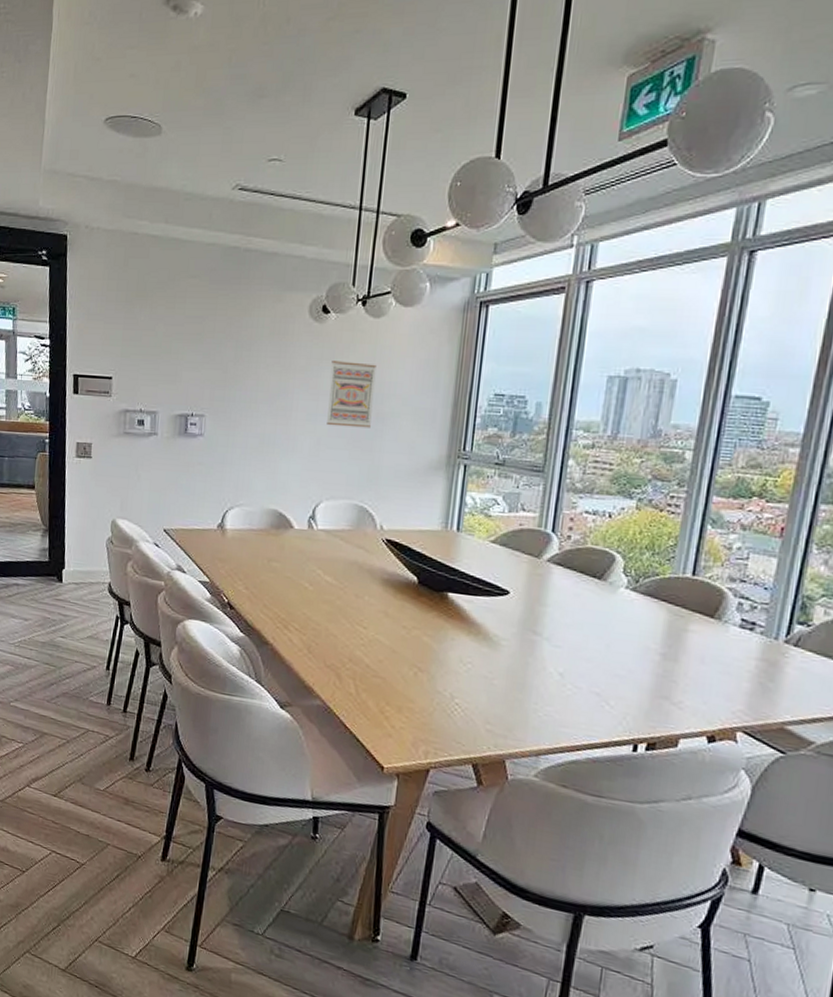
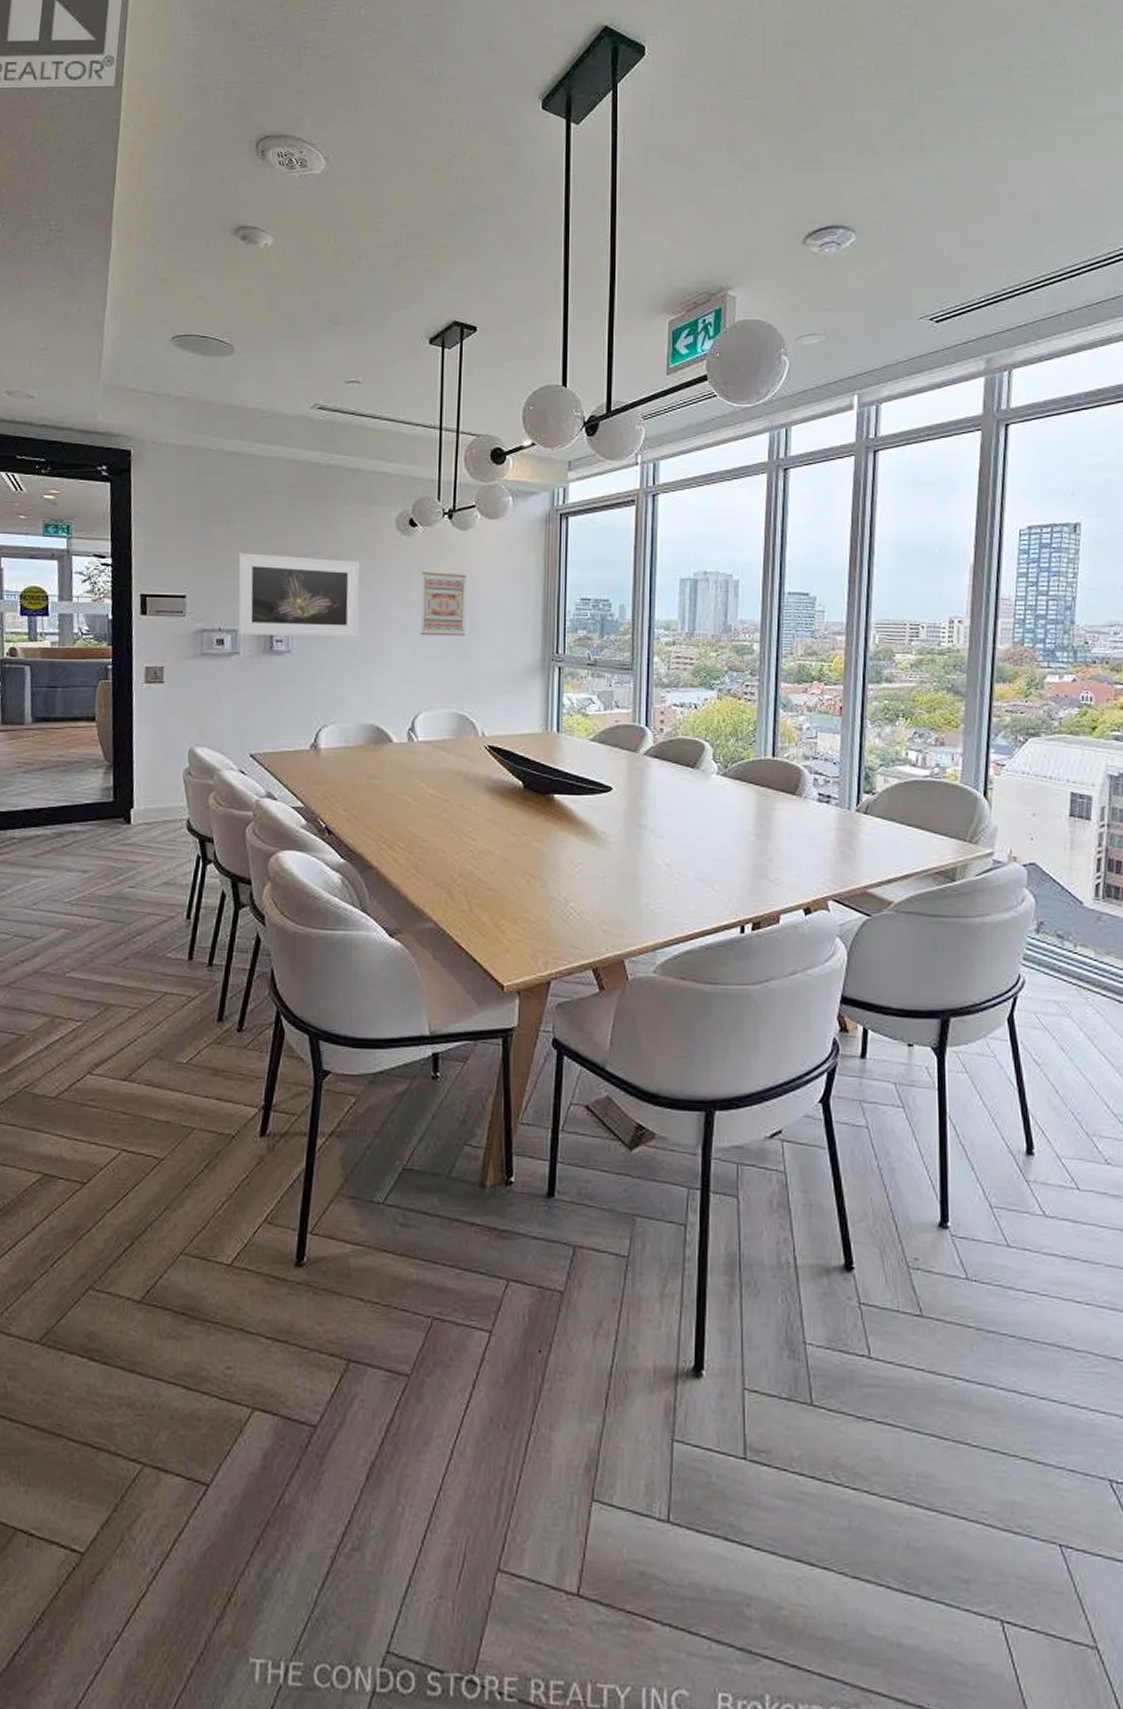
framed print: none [156,337,272,425] -> present [237,553,360,638]

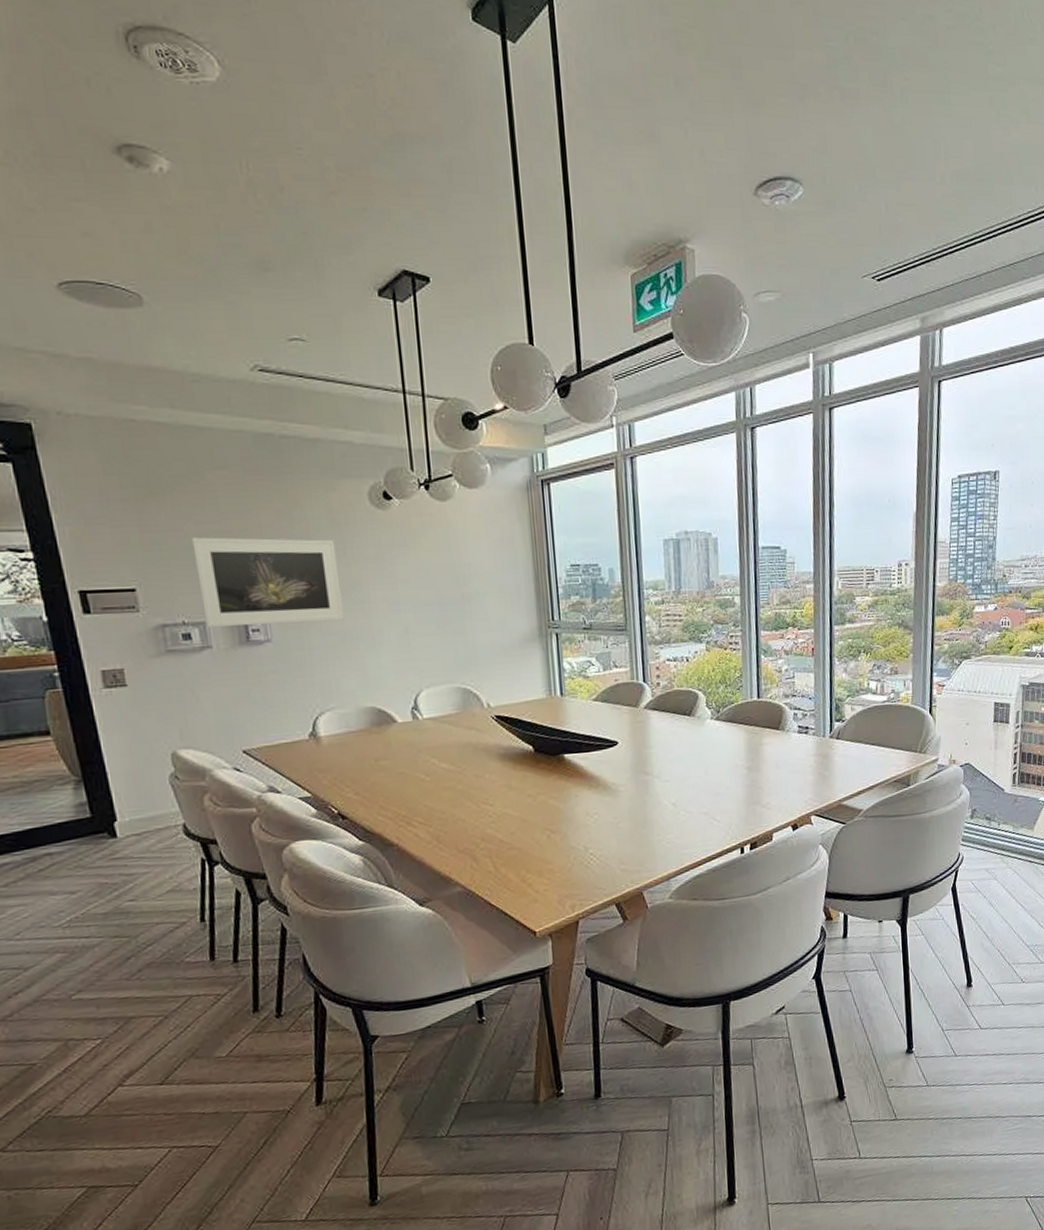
wall art: present [421,572,467,637] -> none [404,547,458,613]

